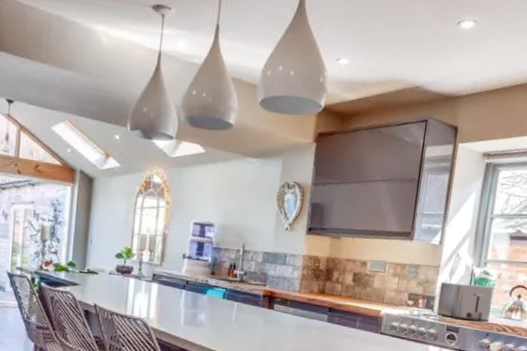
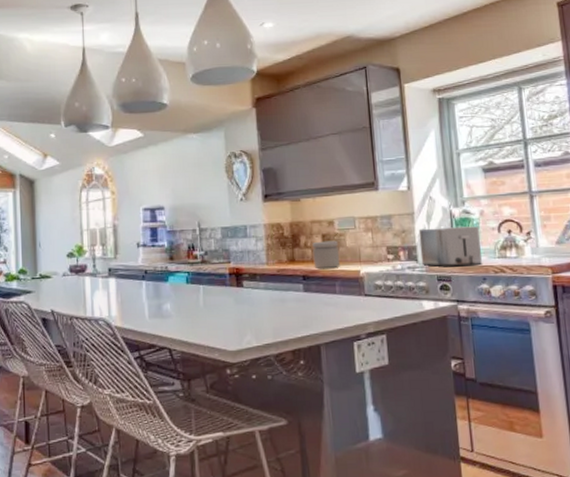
jar: none [341,278,366,305] -> present [312,240,341,269]

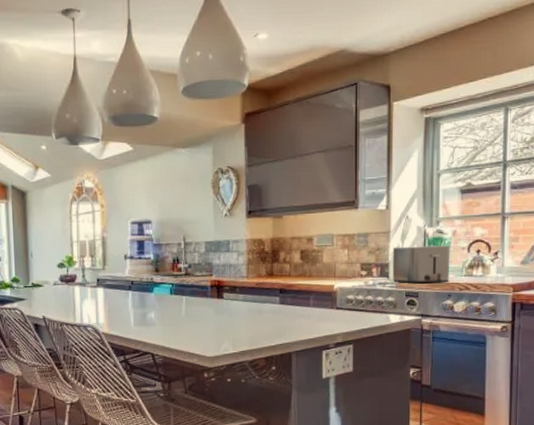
jar: present [312,240,341,269] -> none [291,256,316,284]

